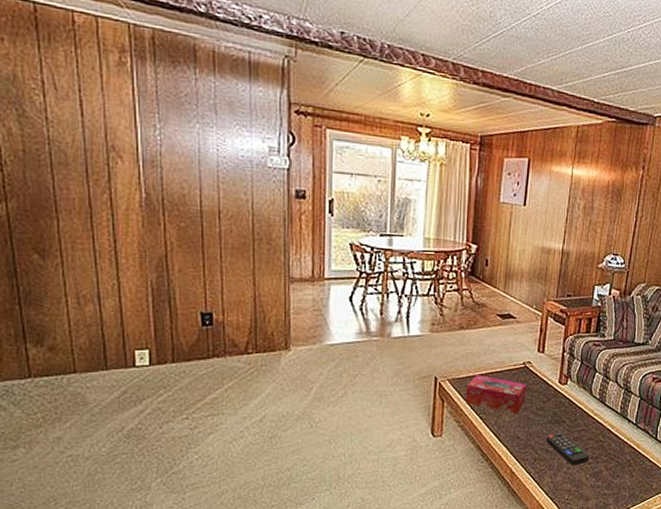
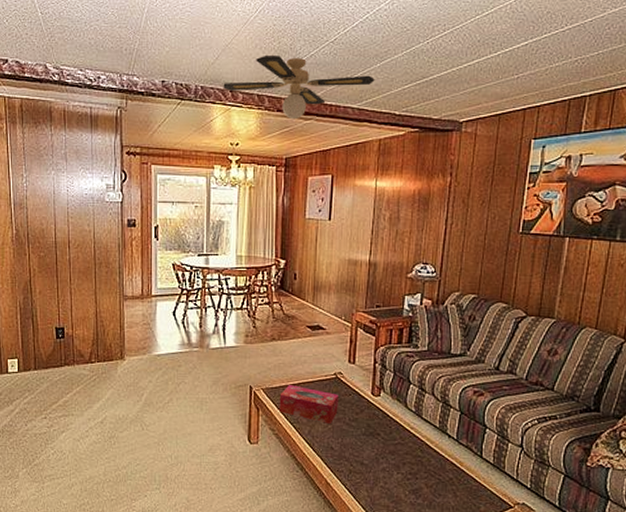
ceiling fan: none [413,20,576,95] -> present [223,56,375,120]
remote control: present [546,433,589,466] -> none [361,445,407,481]

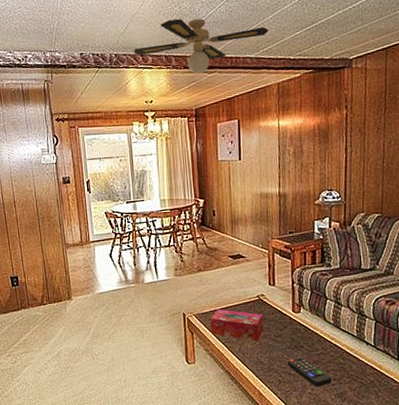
remote control: none [361,445,407,481] -> present [288,357,332,387]

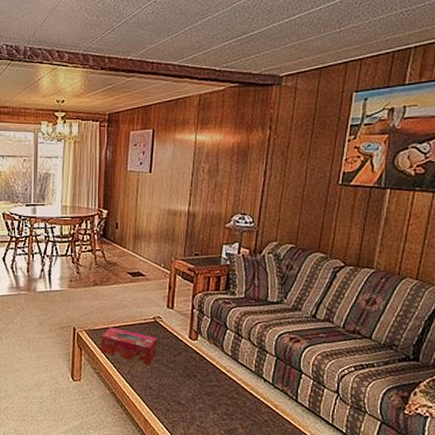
ceiling fan: present [134,18,269,75] -> none [50,16,196,77]
remote control: present [288,357,332,387] -> none [178,386,223,421]

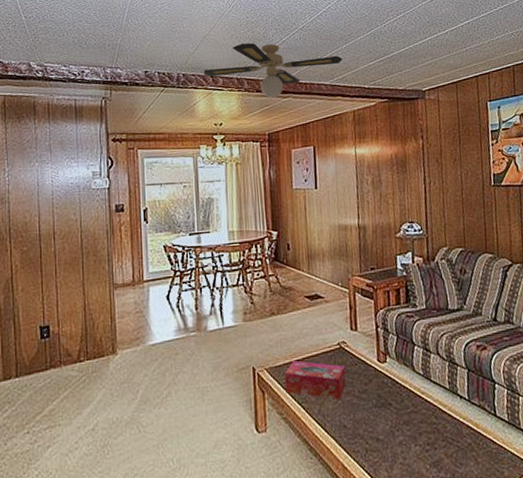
ceiling fan: none [50,16,196,77] -> present [203,43,343,99]

